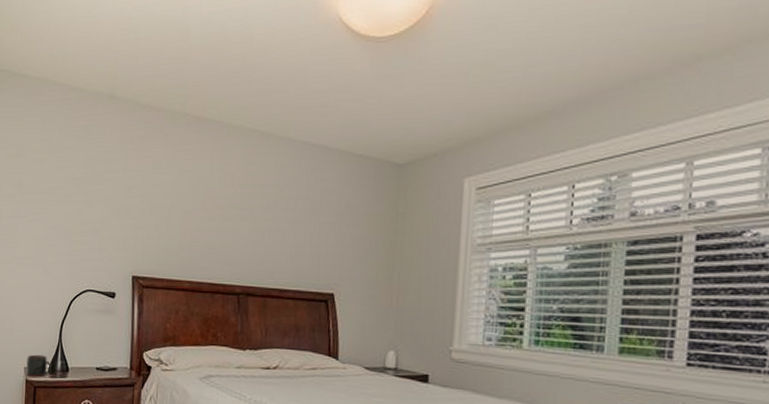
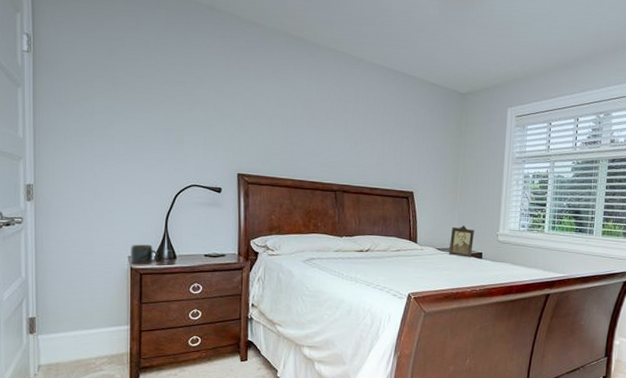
photo frame: none [380,336,417,381] -> present [448,225,474,258]

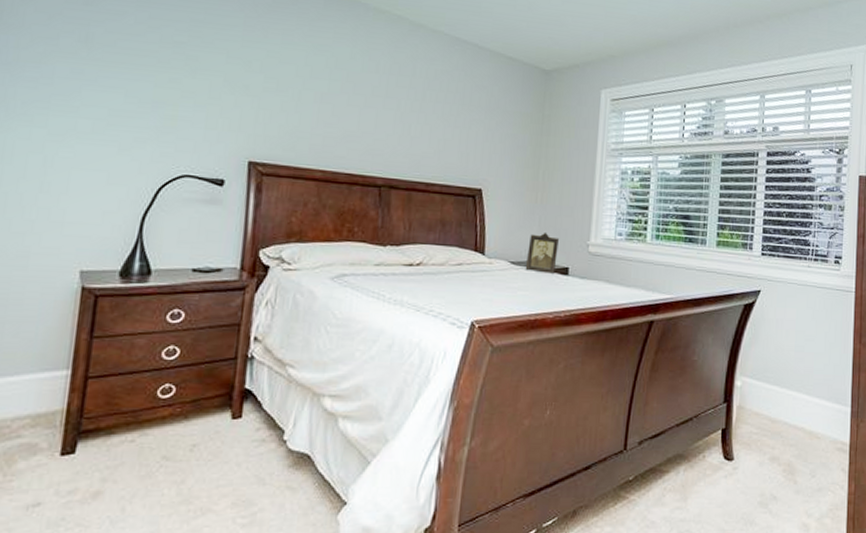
mug: present [131,244,159,265] -> none [83,254,126,284]

